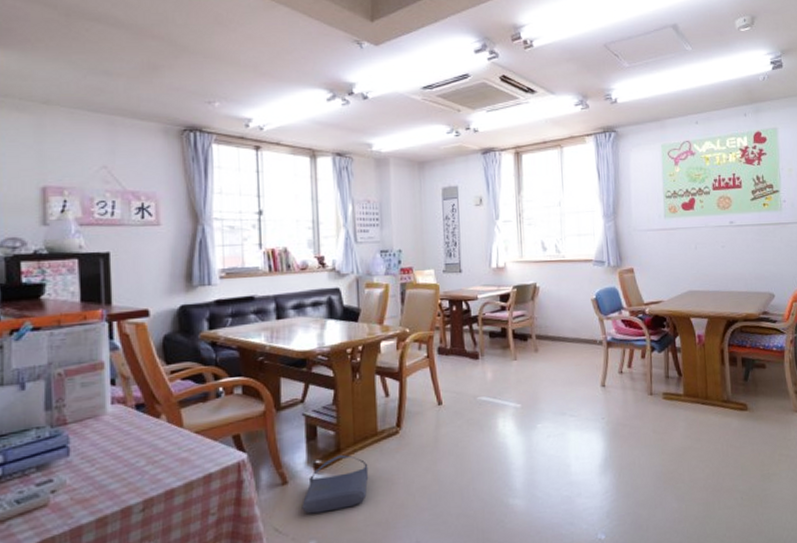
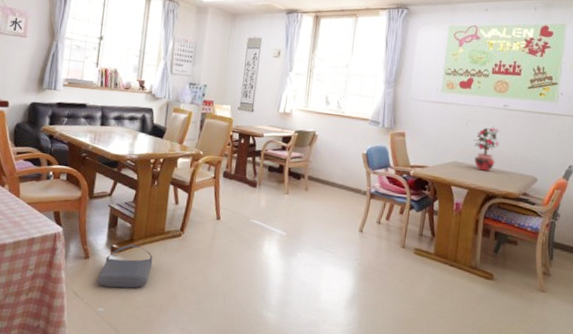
potted flower: none [705,247,731,297] -> present [474,127,500,172]

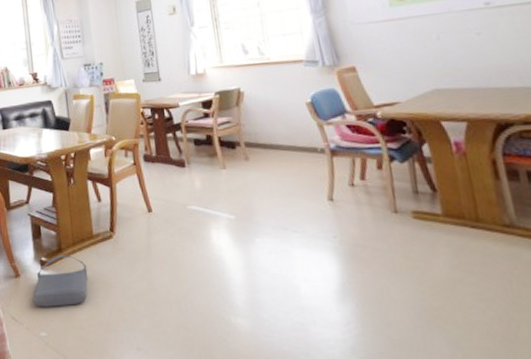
potted flower: present [474,127,500,172] -> none [454,34,497,95]

